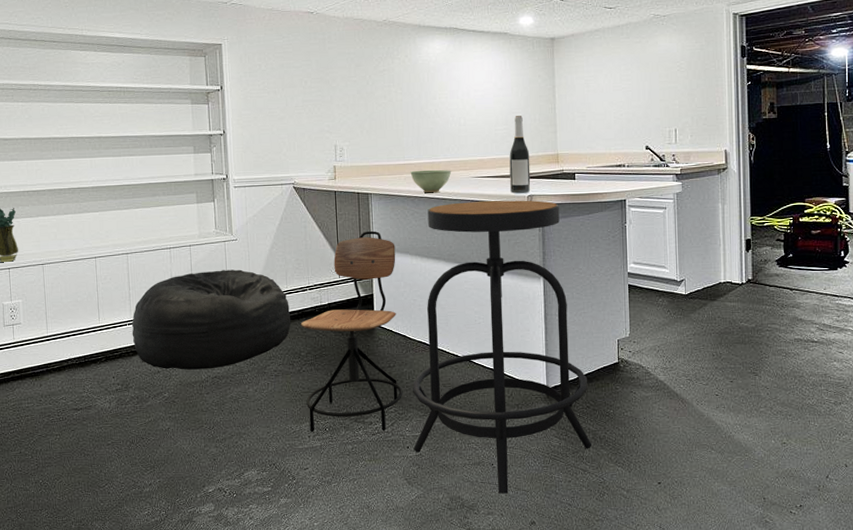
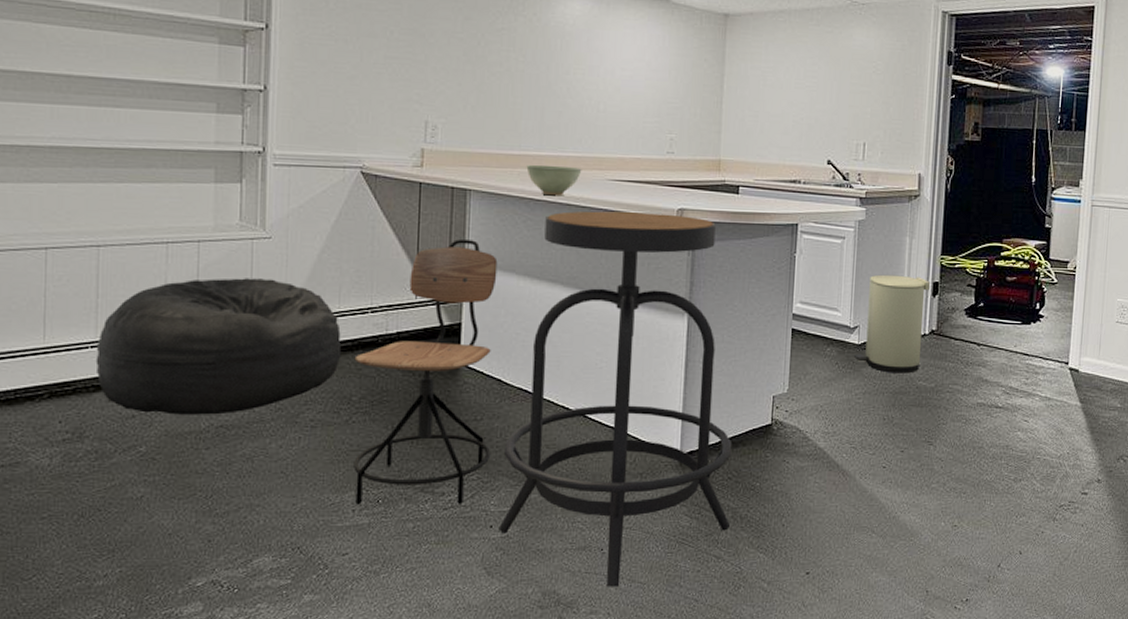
wine bottle: present [509,116,531,194] -> none [655,107,685,206]
pedal bin: none [682,235,743,317] -> present [853,274,930,374]

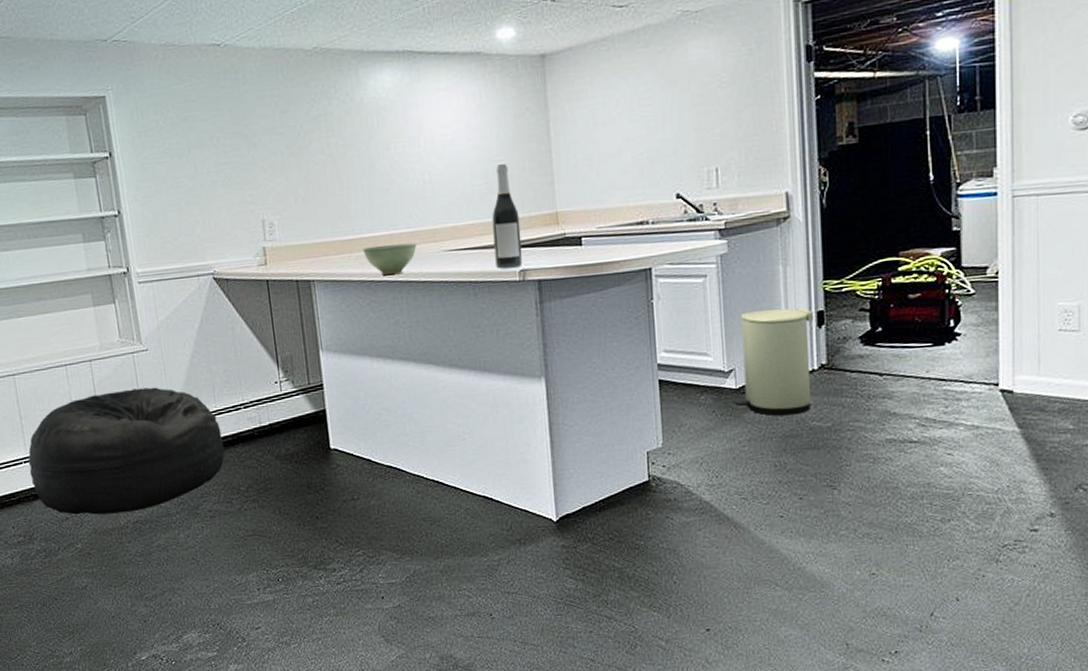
chair: present [353,238,498,505] -> none [236,328,372,584]
bar stool: present [498,211,733,587] -> none [383,276,619,650]
wine bottle: none [655,107,685,206] -> present [491,164,523,269]

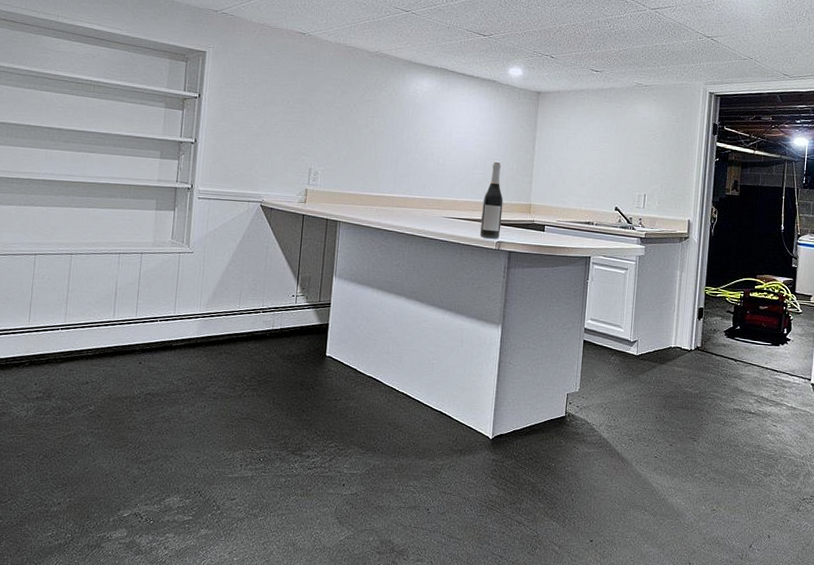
bean bag chair: present [28,387,225,515] -> none [63,281,240,385]
bowl: present [362,243,417,276] -> none [382,204,425,229]
pedal bin: present [731,307,813,416] -> none [632,299,696,381]

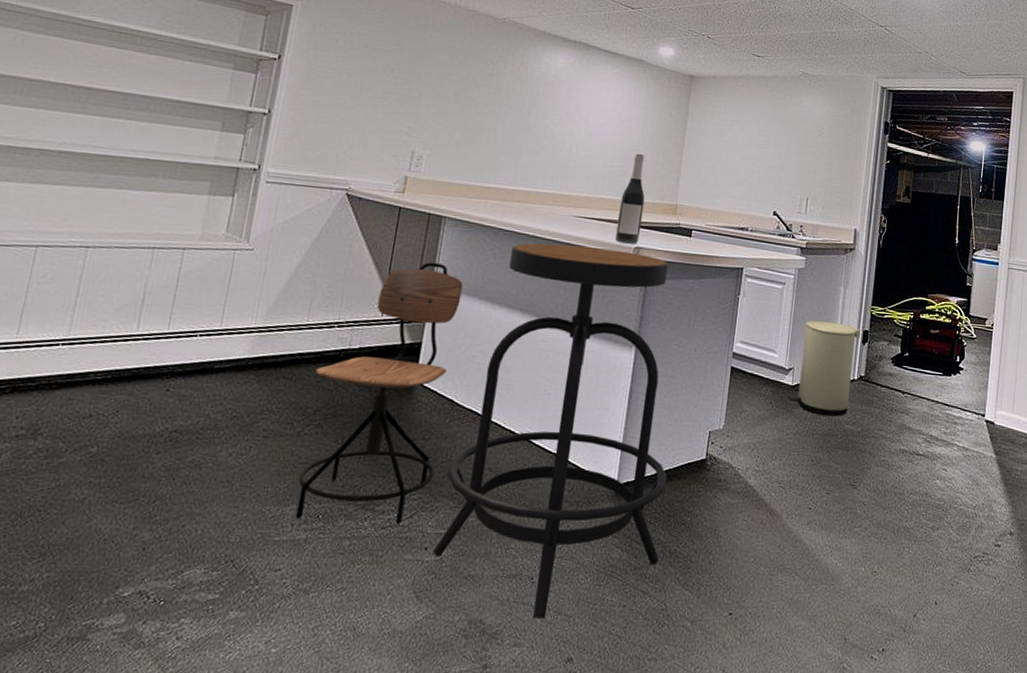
chair: none [243,258,358,466] -> present [295,262,463,524]
bar stool: none [349,240,534,541] -> present [433,243,668,619]
pedal bin: none [632,299,696,381] -> present [786,320,860,417]

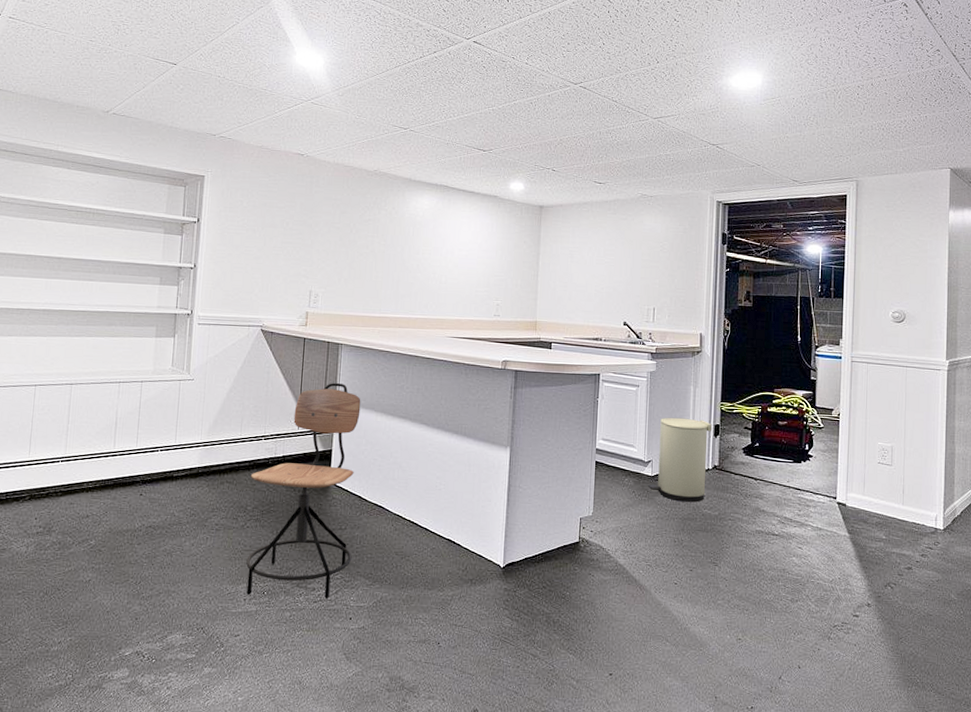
bar stool: present [433,243,668,619] -> none [356,361,547,677]
wine bottle: present [614,154,645,245] -> none [484,279,508,358]

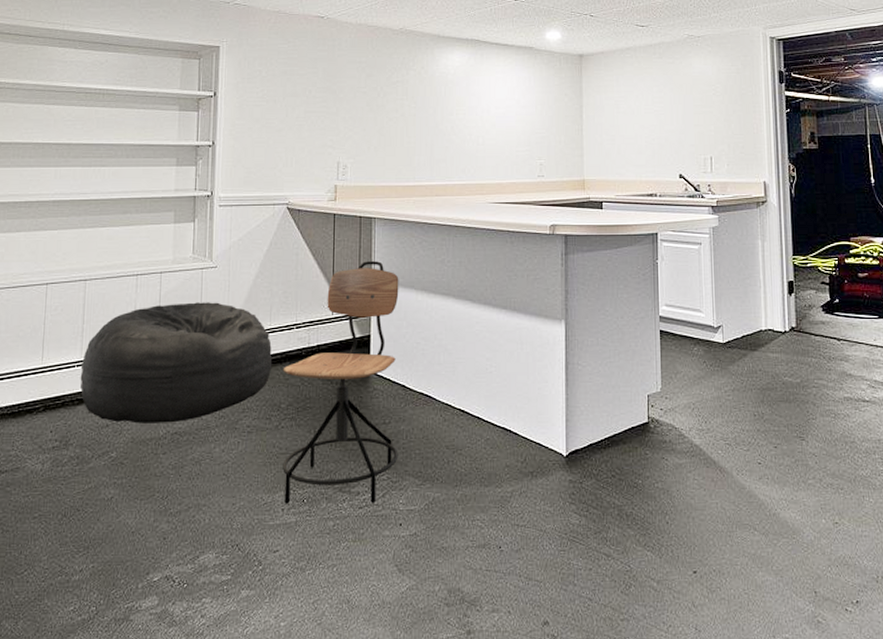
bean bag chair: none [63,410,242,517] -> present [80,302,273,424]
pedal bin: present [647,417,712,503] -> none [719,276,785,370]

